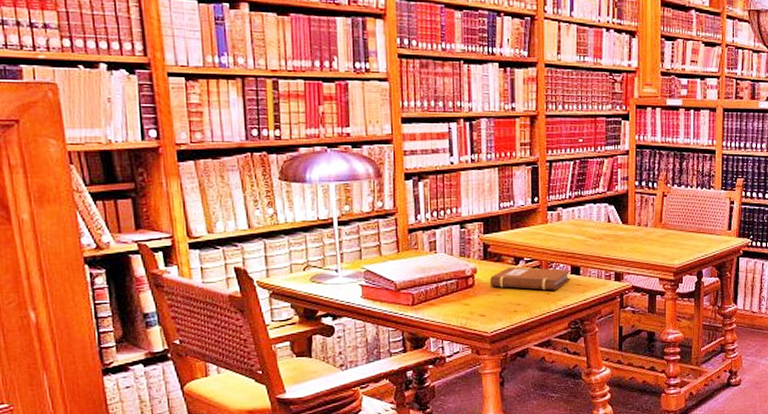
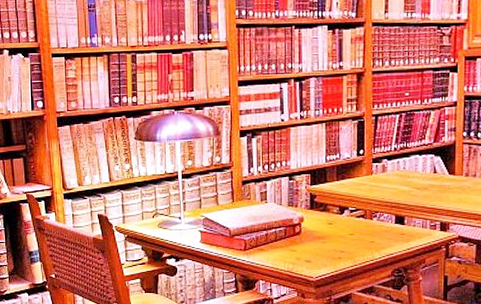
notebook: present [489,266,571,291] -> none [315,216,395,239]

